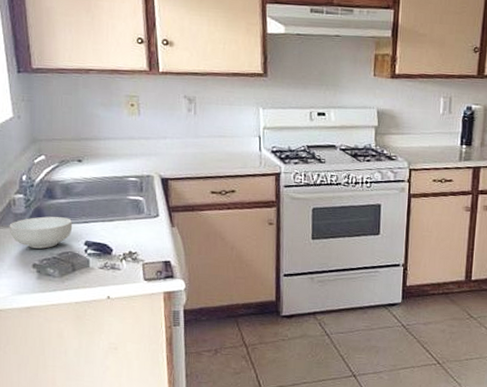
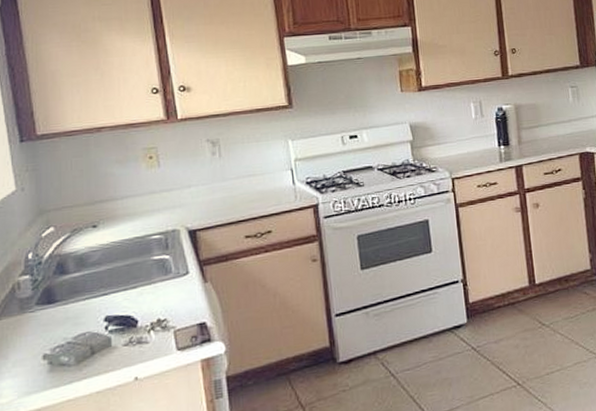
cereal bowl: present [9,216,73,249] -> none [13,293,90,336]

